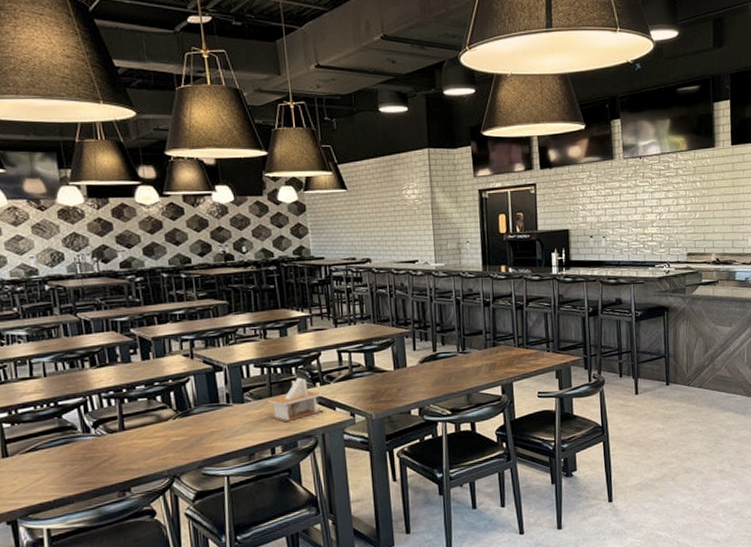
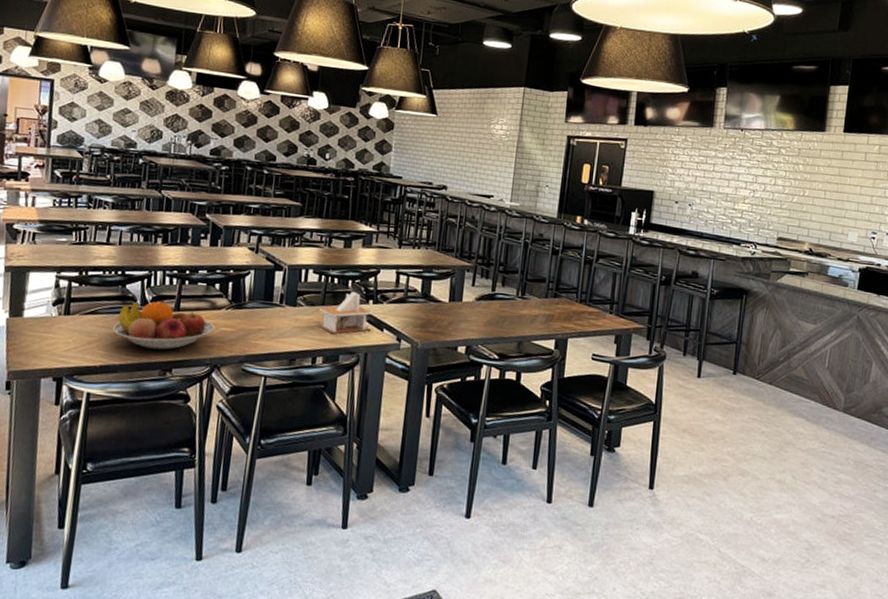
fruit bowl: none [59,425,166,474] -> present [113,301,215,350]

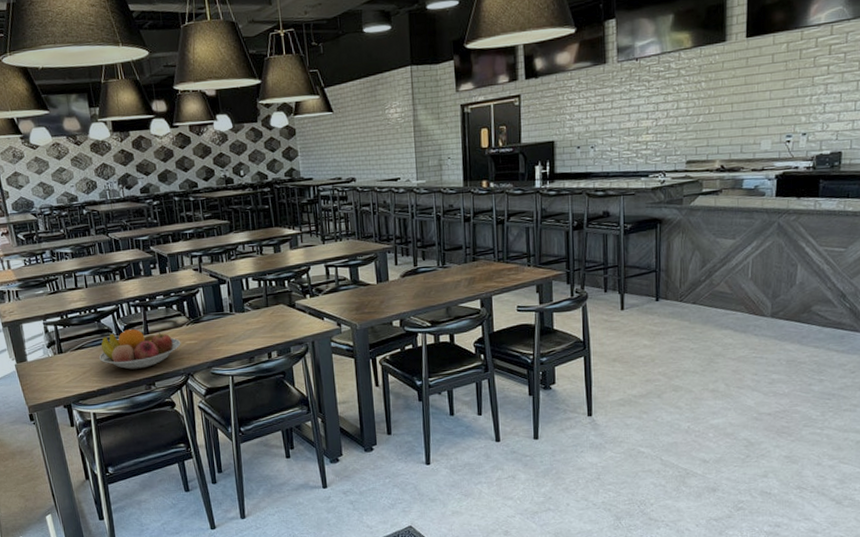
napkin holder: present [318,291,372,334] -> none [264,290,313,330]

